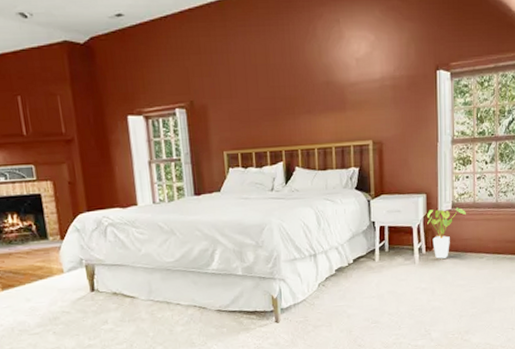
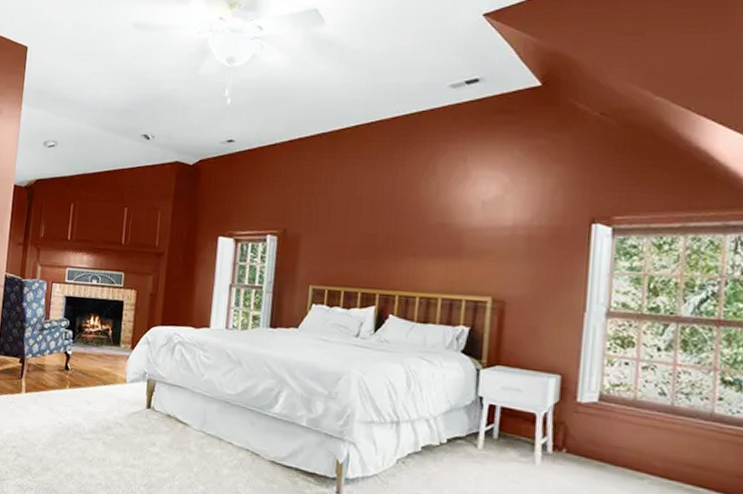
house plant: present [427,206,466,259] -> none [559,397,621,467]

